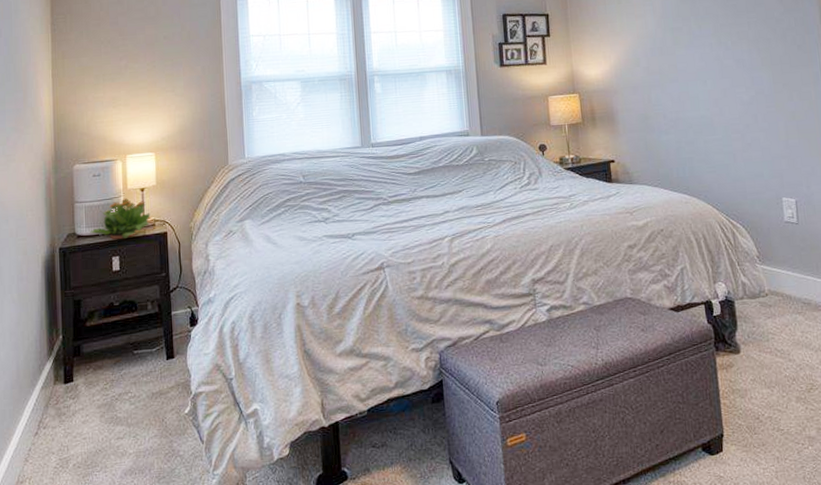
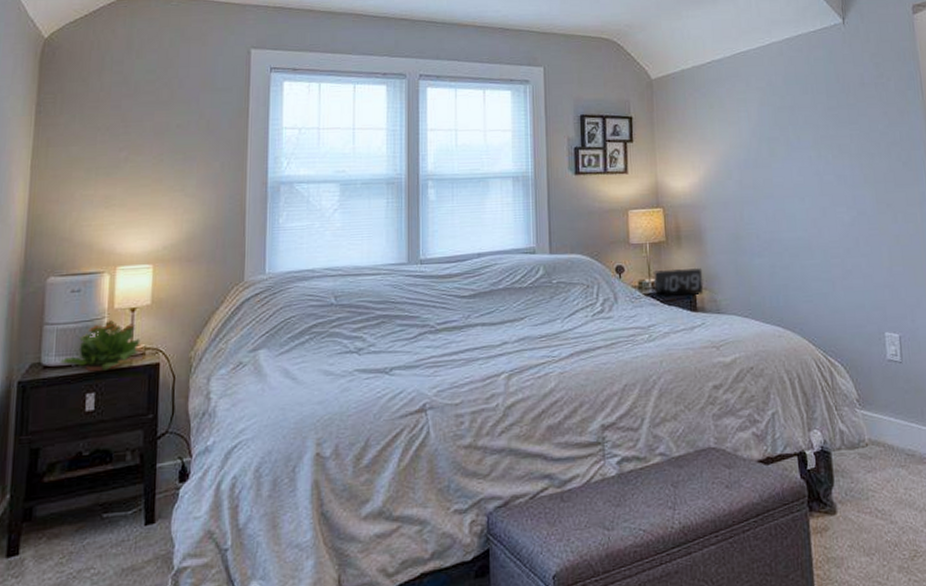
alarm clock: none [573,144,618,171] -> present [654,267,704,297]

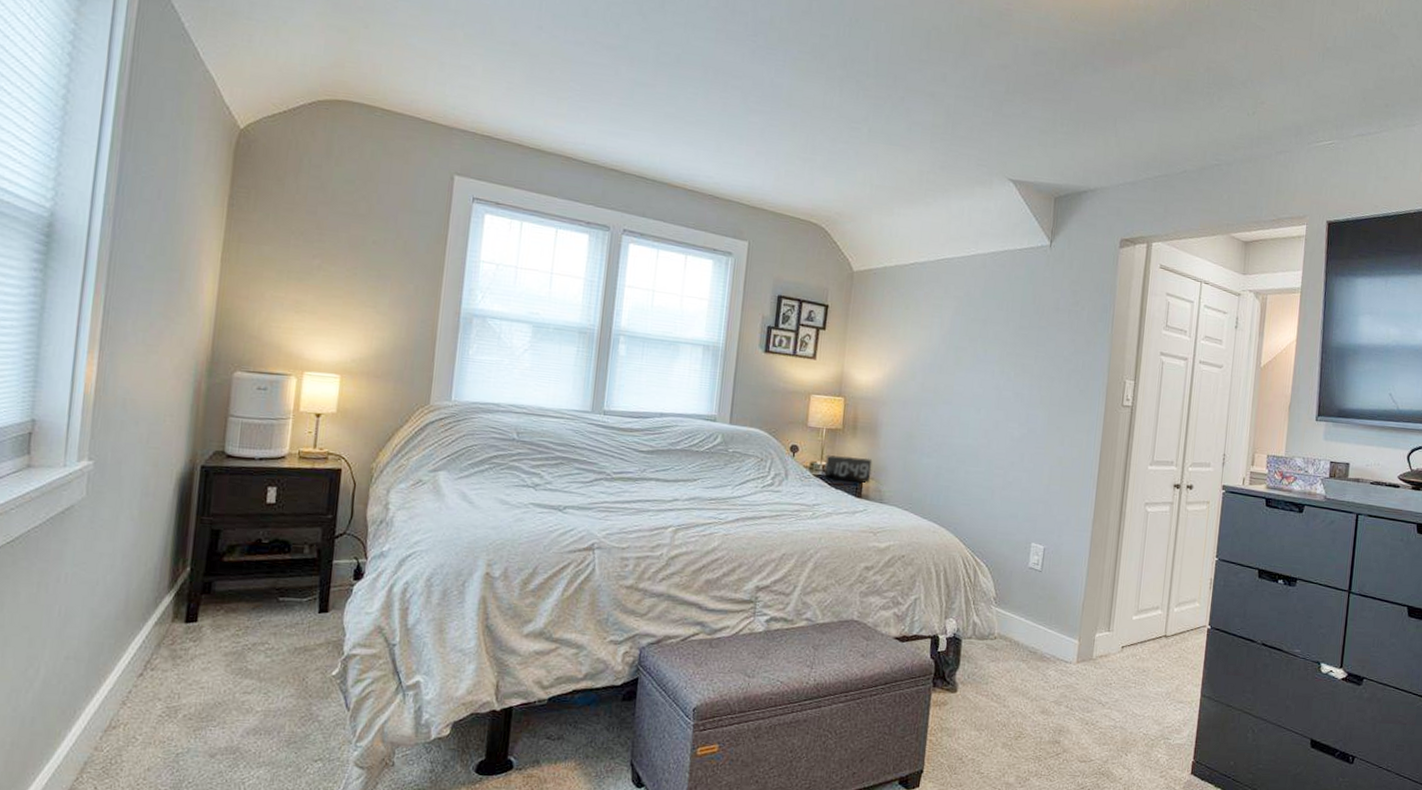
potted flower: present [60,320,140,371] -> none [244,422,324,468]

